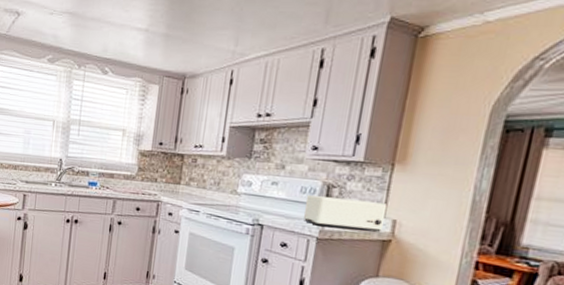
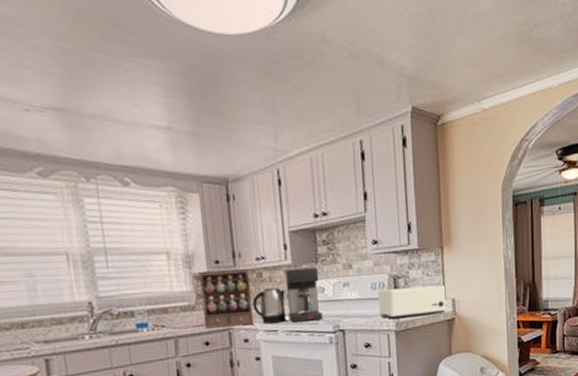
spice rack: none [139,150,186,202] -> present [199,269,255,329]
kettle: none [182,172,214,205] -> present [252,287,286,324]
coffee maker: none [212,160,250,211] -> present [285,267,323,323]

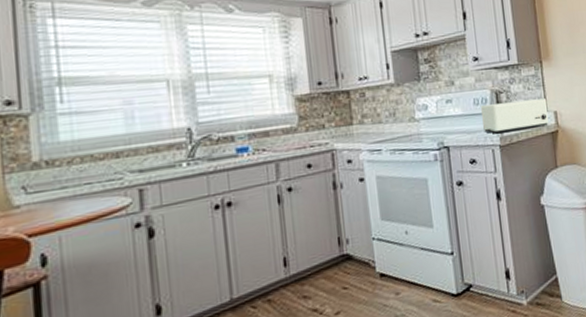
spice rack: present [199,269,255,329] -> none [302,89,358,151]
kettle: present [252,287,286,324] -> none [355,106,390,143]
coffee maker: present [285,267,323,323] -> none [387,85,427,141]

